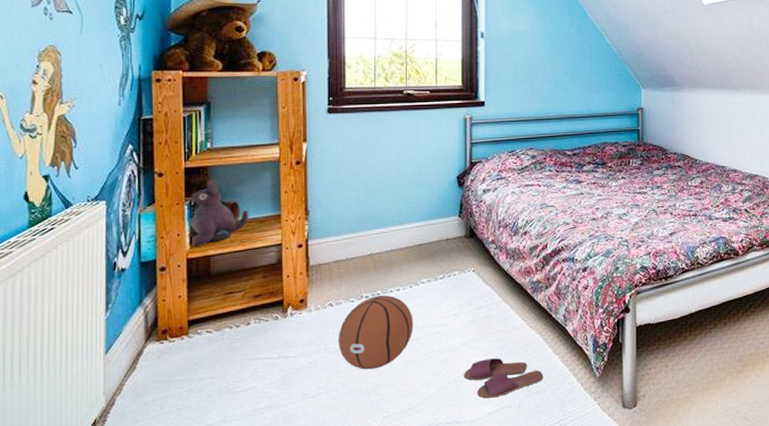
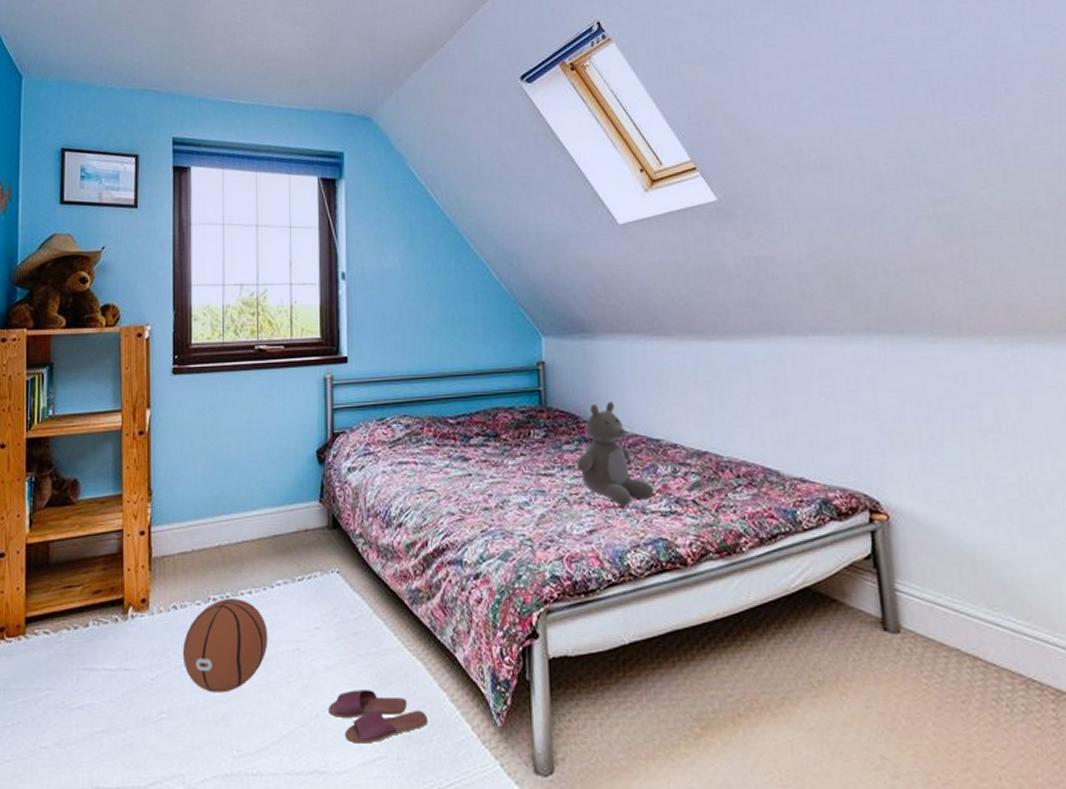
plush toy: present [187,178,249,247] -> none [27,450,90,531]
teddy bear: none [663,138,718,215] -> present [576,401,654,506]

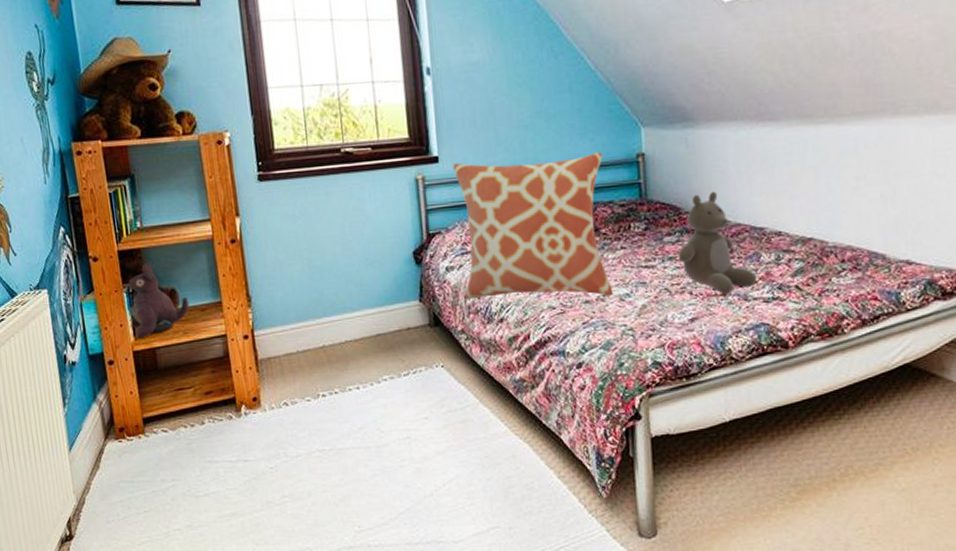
plush toy: none [27,450,90,531] -> present [128,261,190,339]
basketball: present [182,598,268,693] -> none [297,393,380,478]
slippers: present [328,690,428,744] -> none [441,470,537,517]
pillow: none [360,358,513,504] -> present [452,151,614,300]

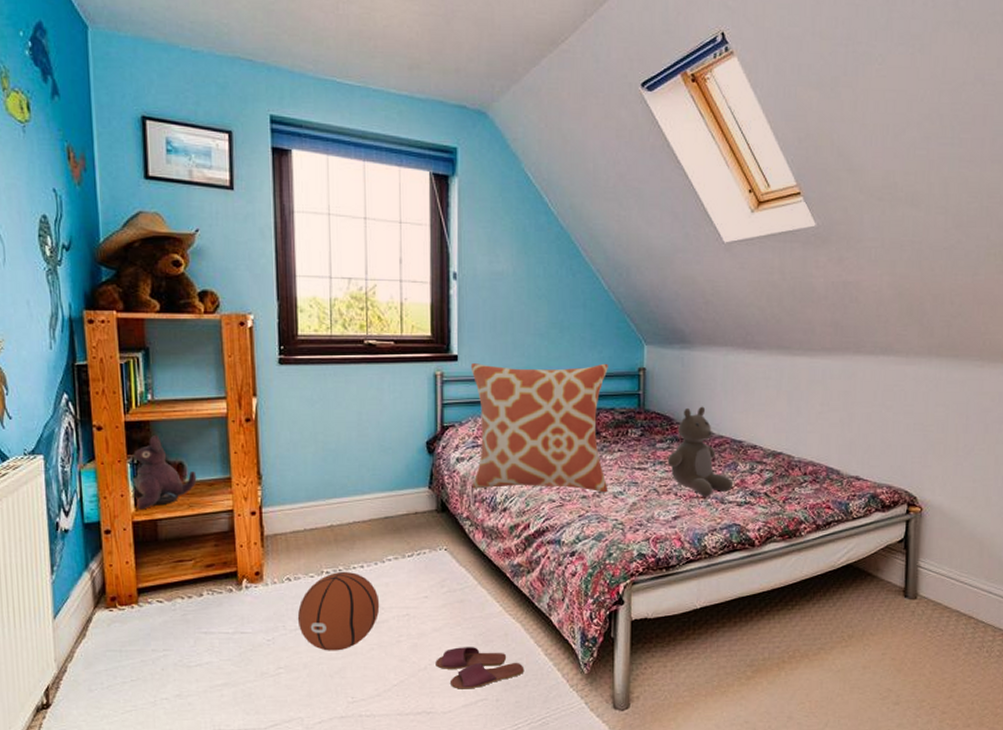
basketball: none [297,393,380,478] -> present [297,571,380,651]
slippers: none [441,470,537,517] -> present [435,647,524,689]

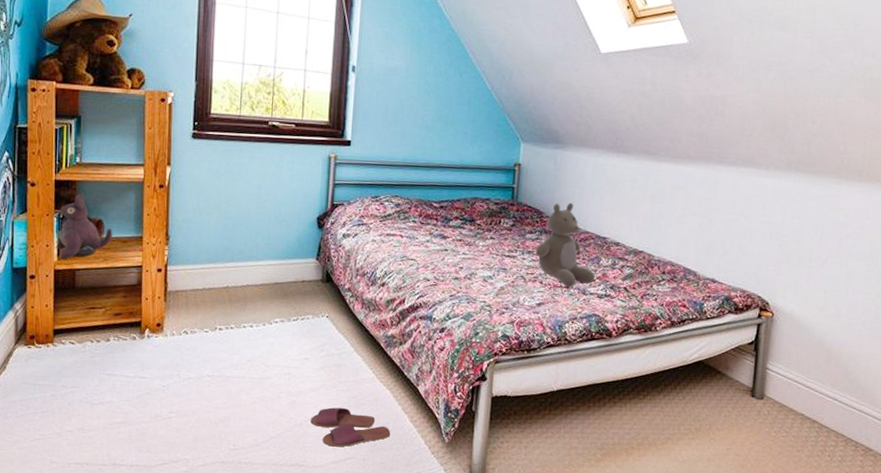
basketball: present [297,571,380,651] -> none [190,329,265,402]
pillow: present [470,363,609,493] -> none [355,149,487,276]

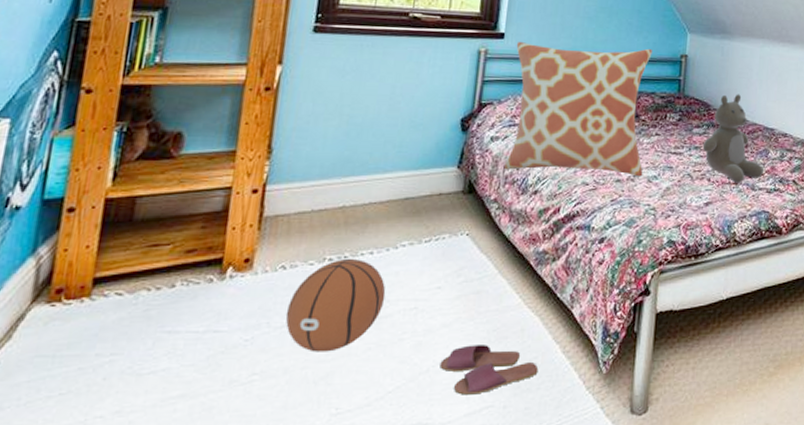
plush toy: present [55,193,113,260] -> none [112,100,196,185]
basketball: none [190,329,265,402] -> present [285,258,386,352]
pillow: none [355,149,487,276] -> present [503,42,652,177]

